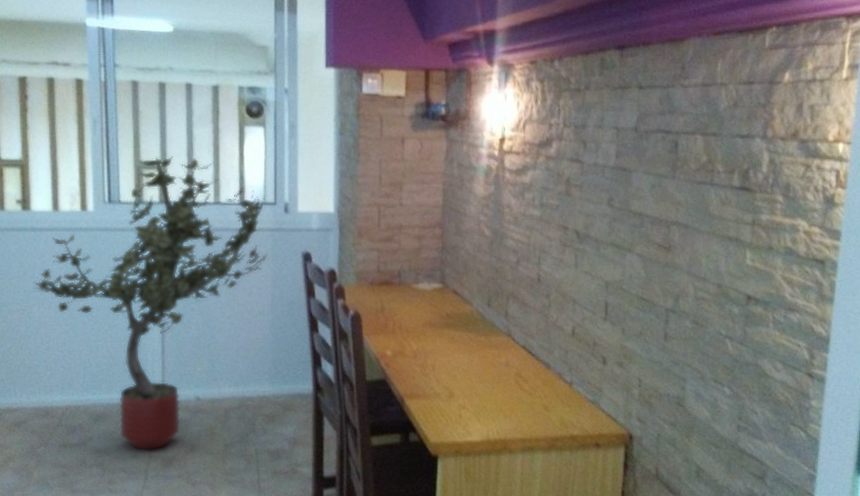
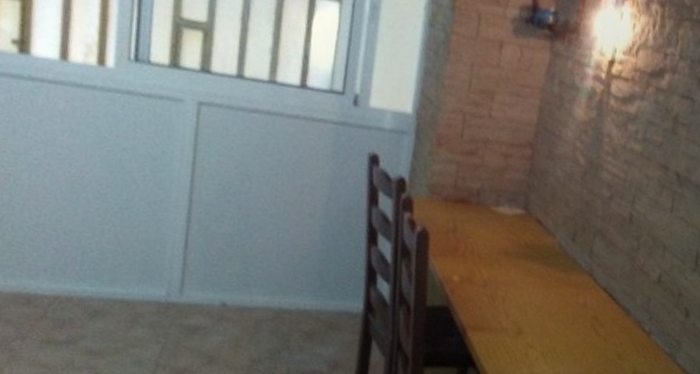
potted tree: present [33,156,268,450] -> none [25,15,332,358]

